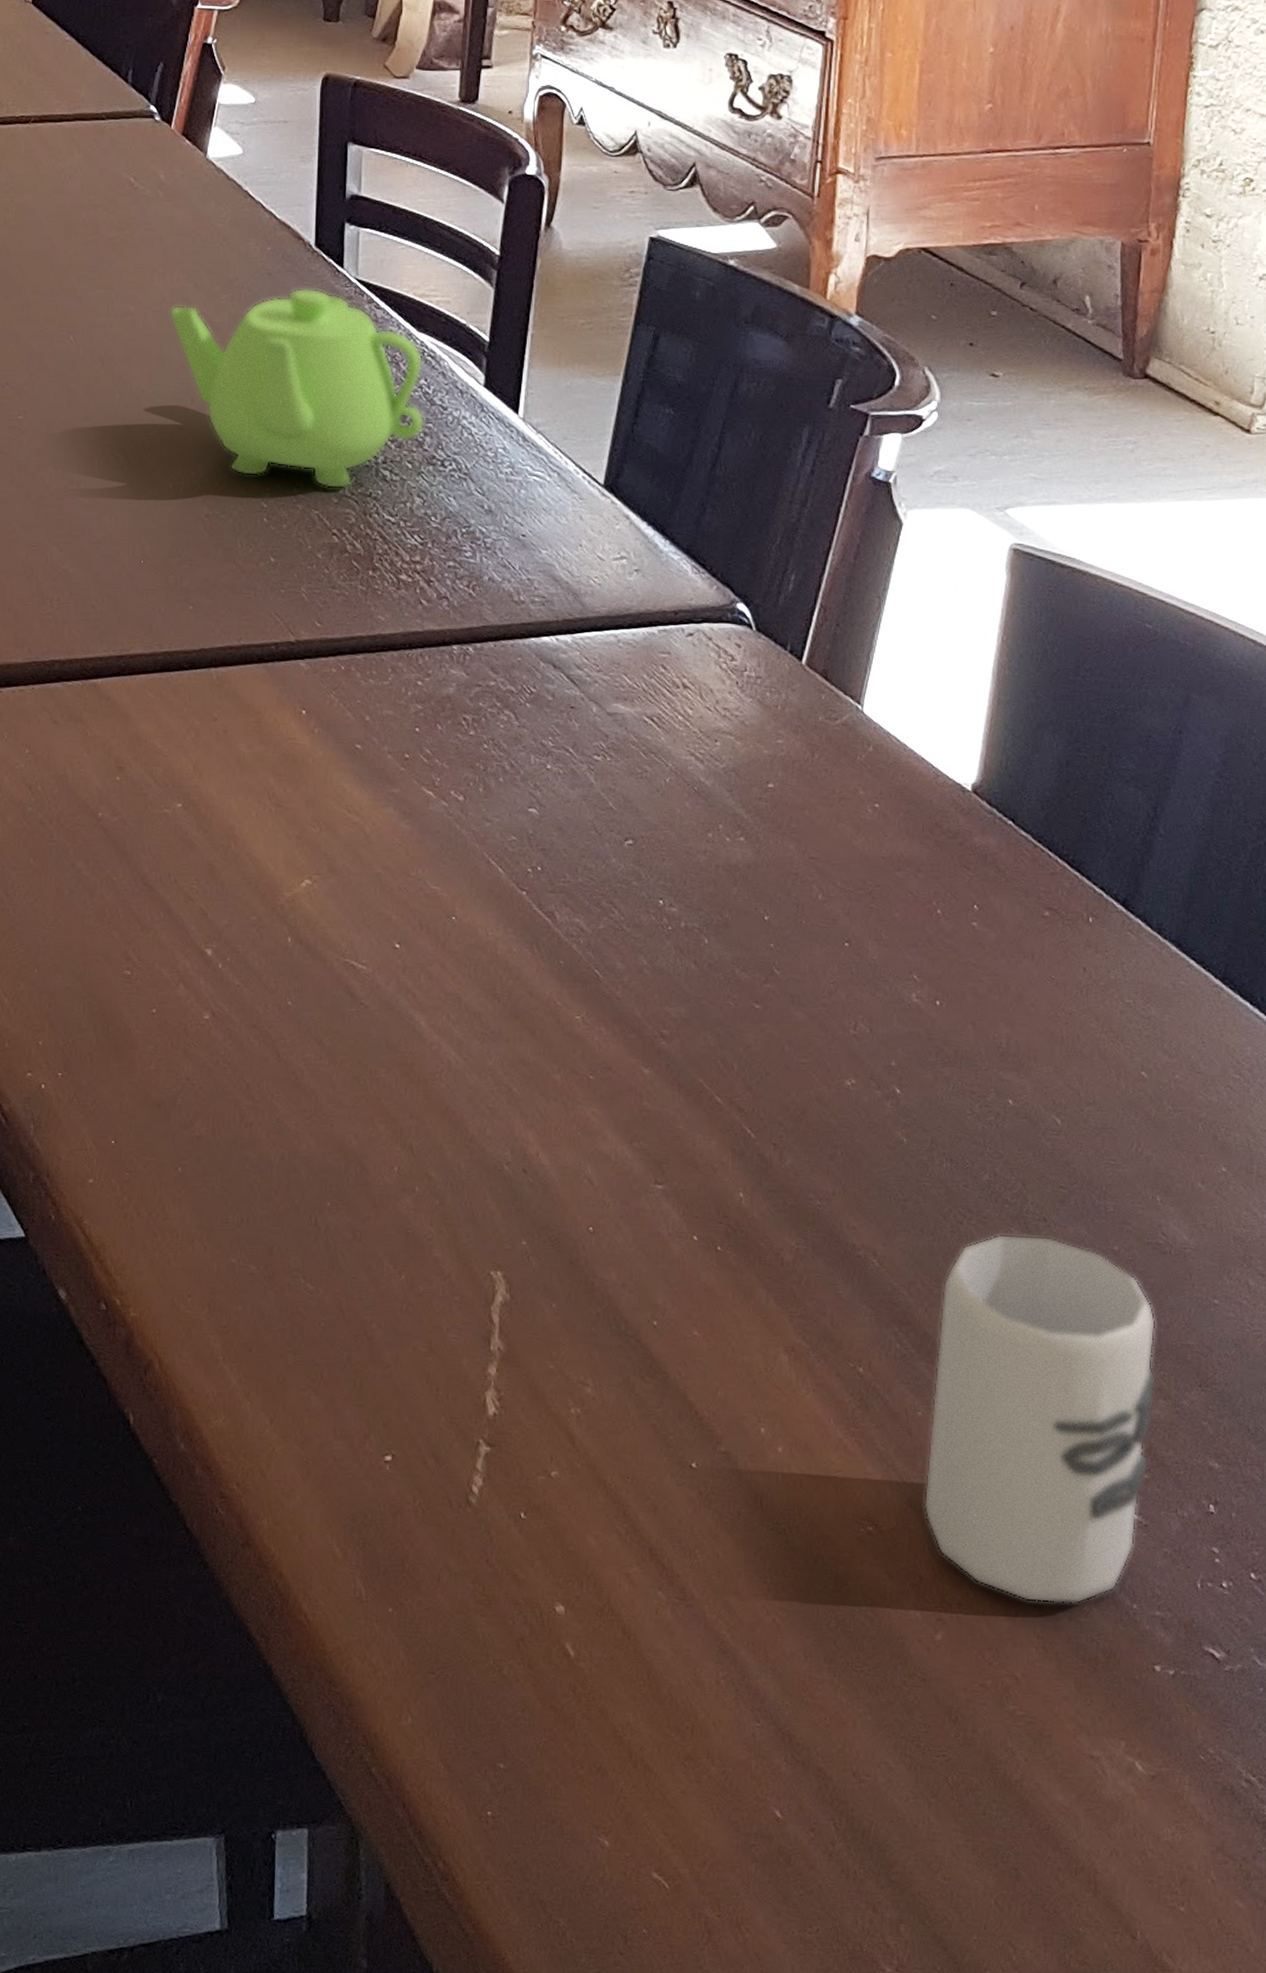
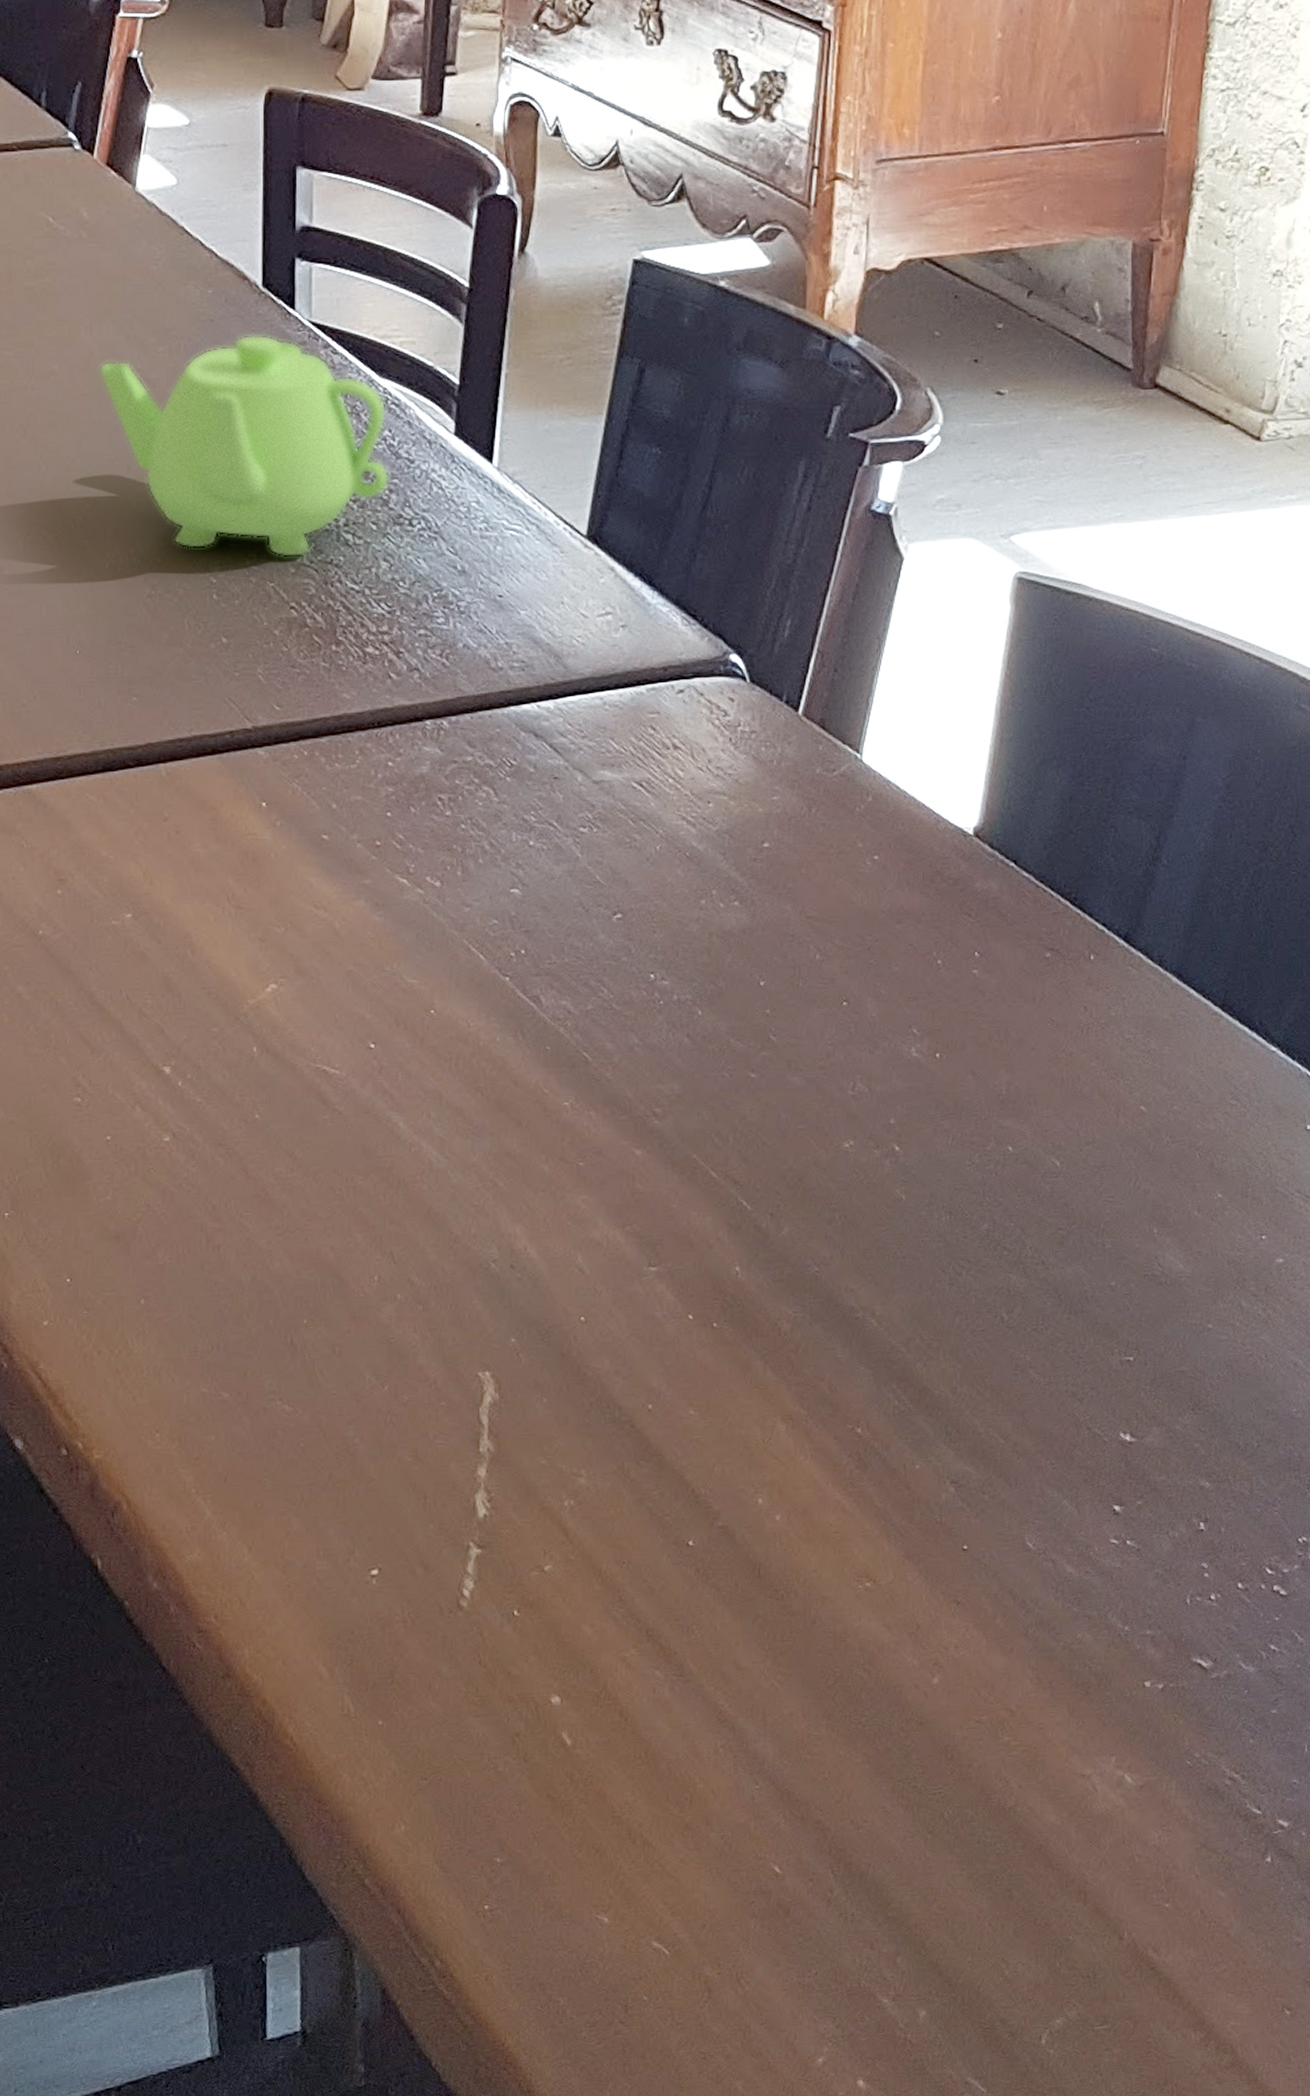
cup: present [924,1234,1157,1604] -> none [921,1279,1151,1637]

